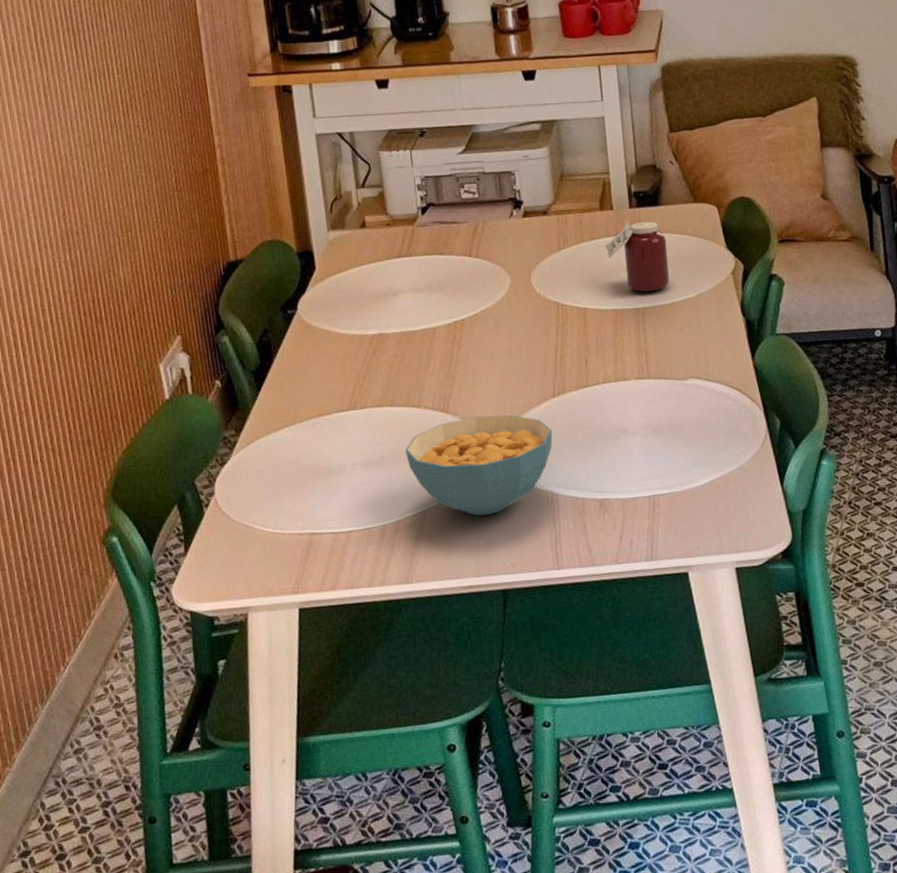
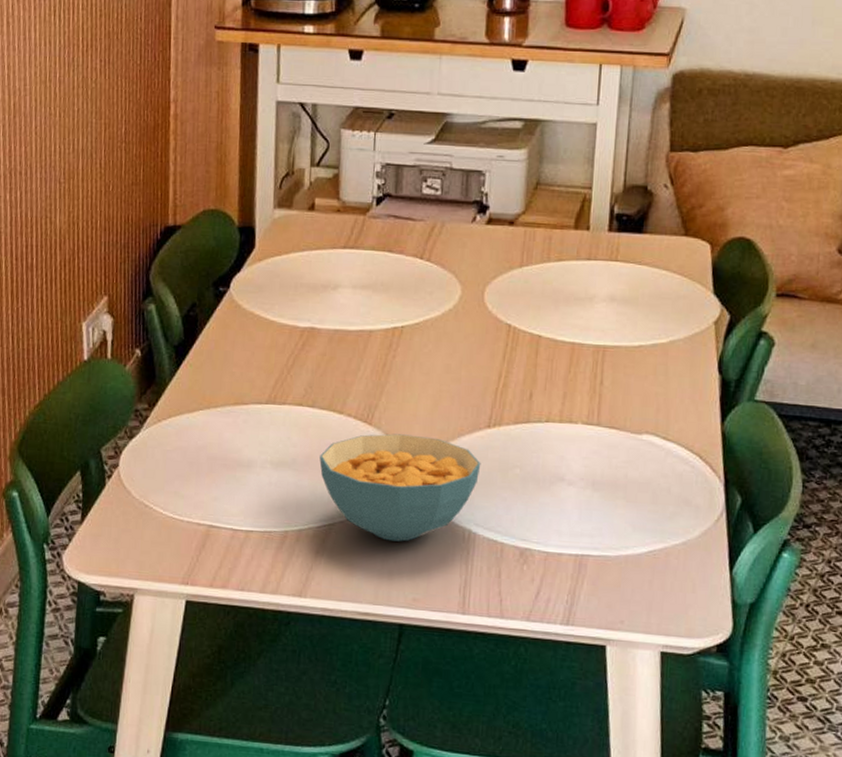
jar: present [606,221,670,292] -> none [574,246,645,329]

